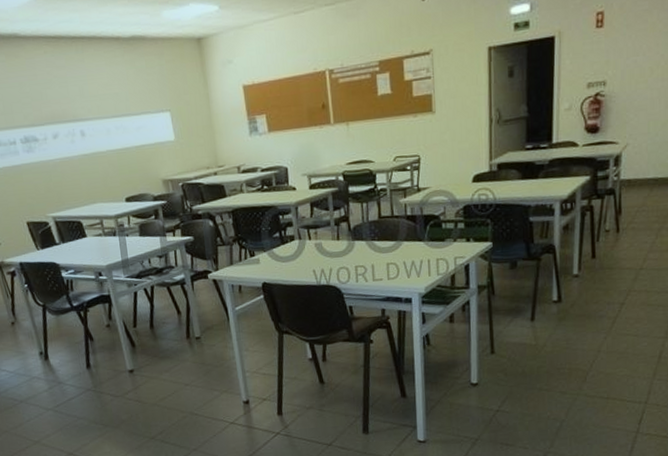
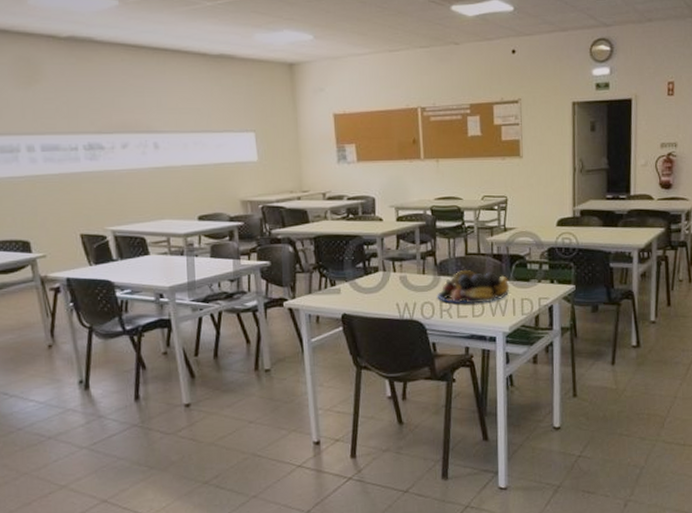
fruit bowl: none [352,233,425,268] -> present [437,270,510,305]

